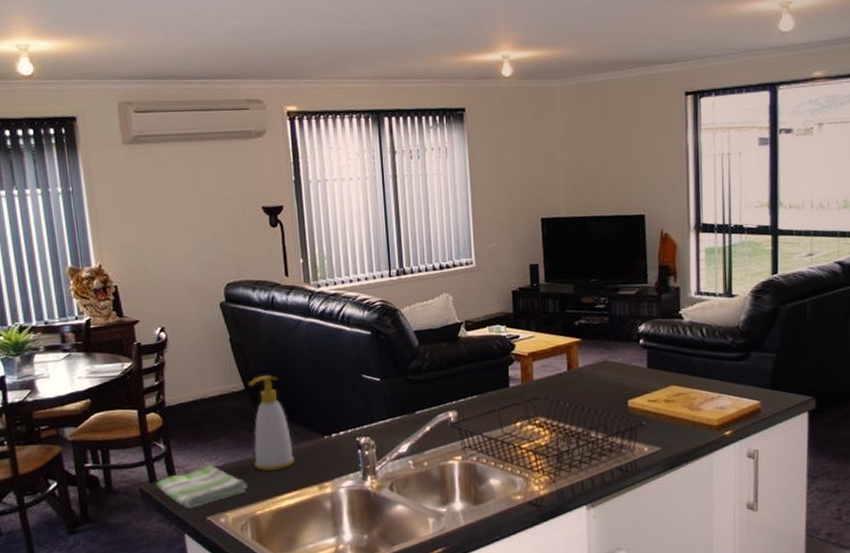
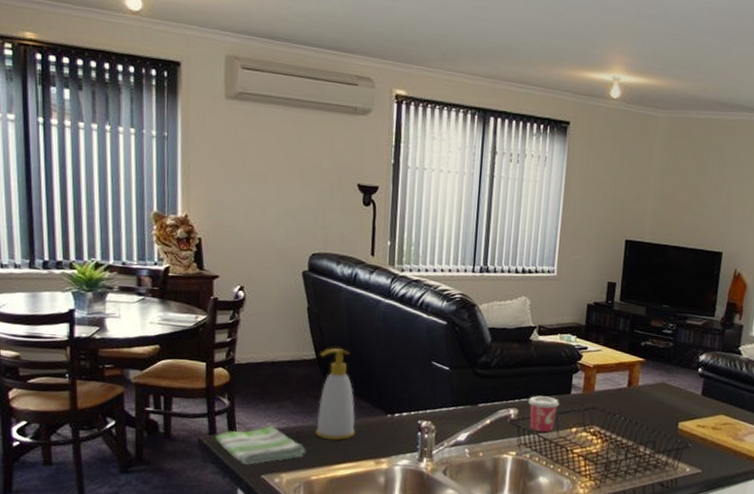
cup: none [466,393,499,432] -> present [528,395,559,433]

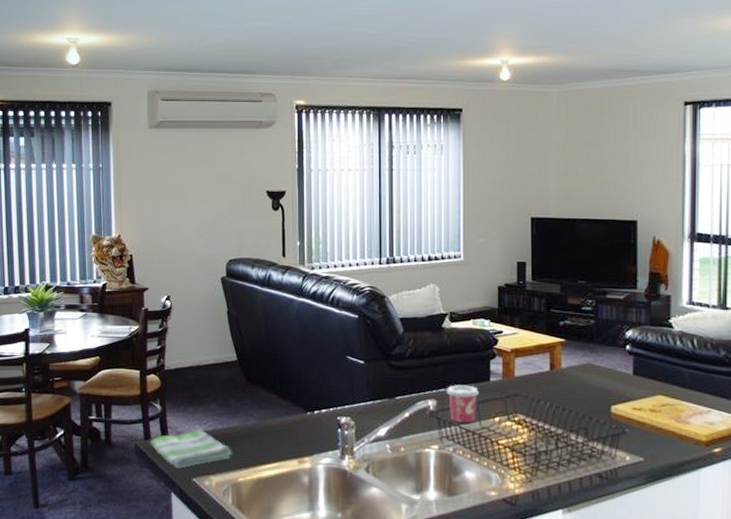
soap bottle: present [316,348,356,440] -> none [240,349,277,441]

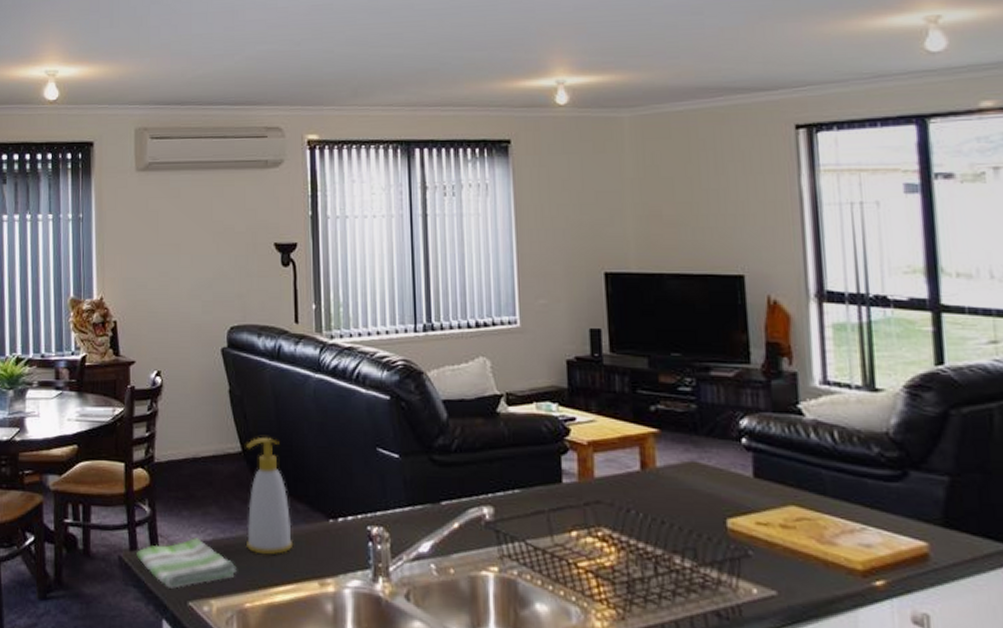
soap bottle: none [240,349,277,441] -> present [245,438,292,555]
cup: present [446,385,478,424] -> none [505,487,548,539]

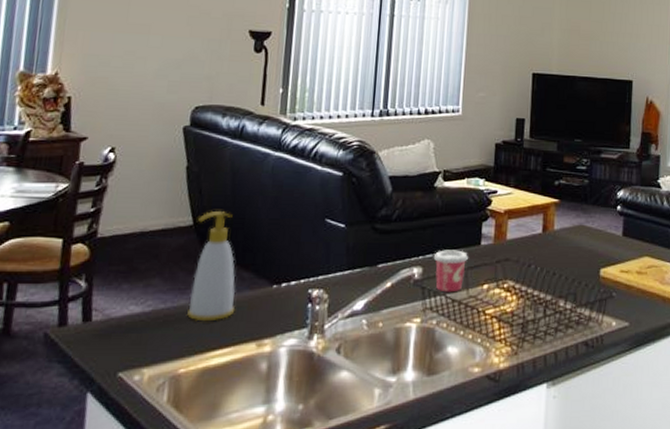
dish towel: present [136,538,237,589] -> none [65,310,174,361]
cup: none [505,487,548,539] -> present [433,250,468,293]

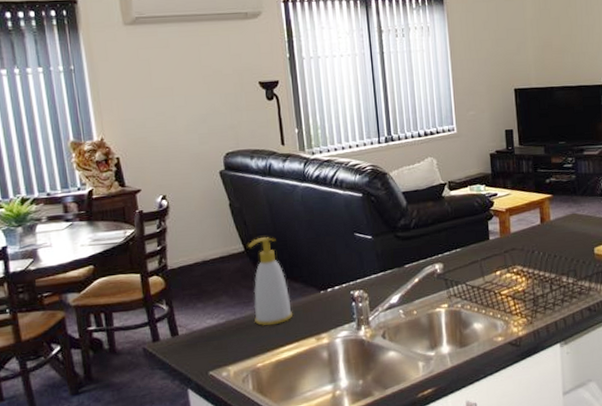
cup: present [433,250,468,293] -> none [450,246,480,281]

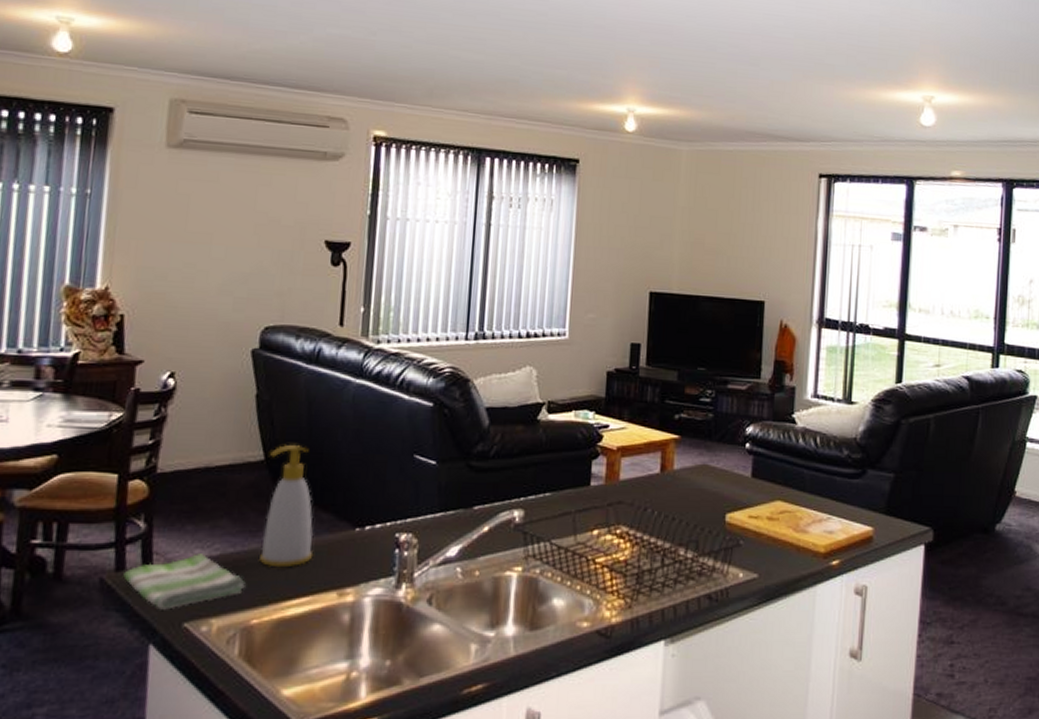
dish towel: none [159,322,248,365] -> present [123,554,246,610]

